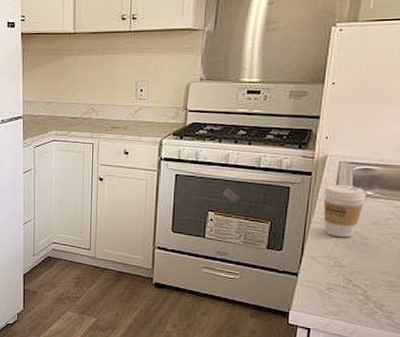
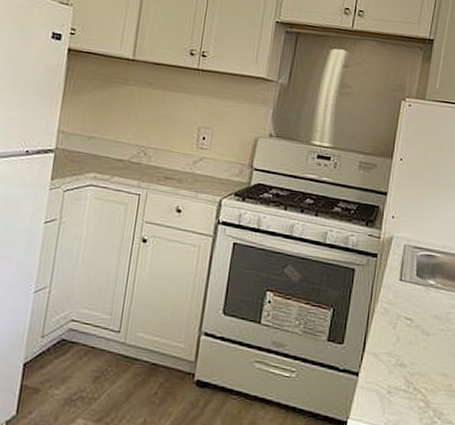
coffee cup: present [323,185,367,238] -> none [387,270,429,332]

